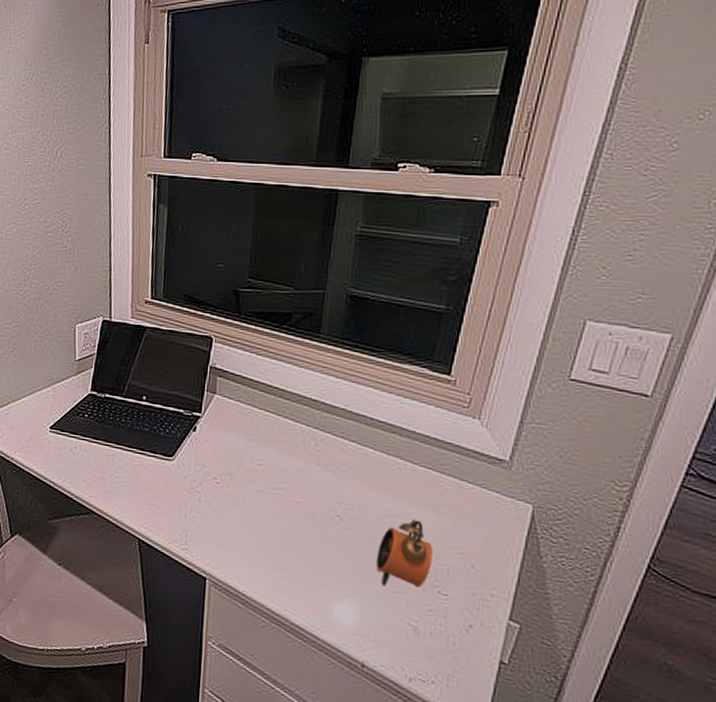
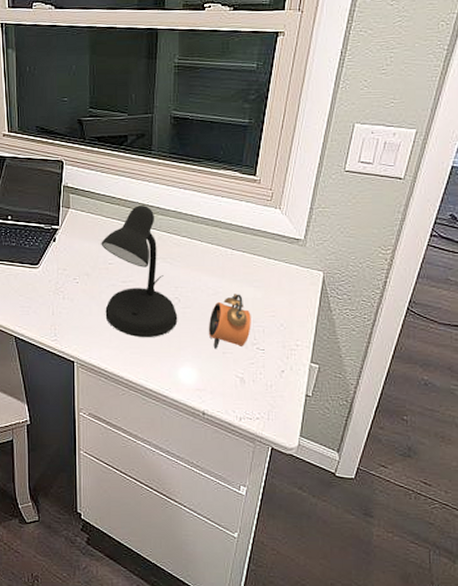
desk lamp: none [248,398,339,562] -> present [101,206,178,338]

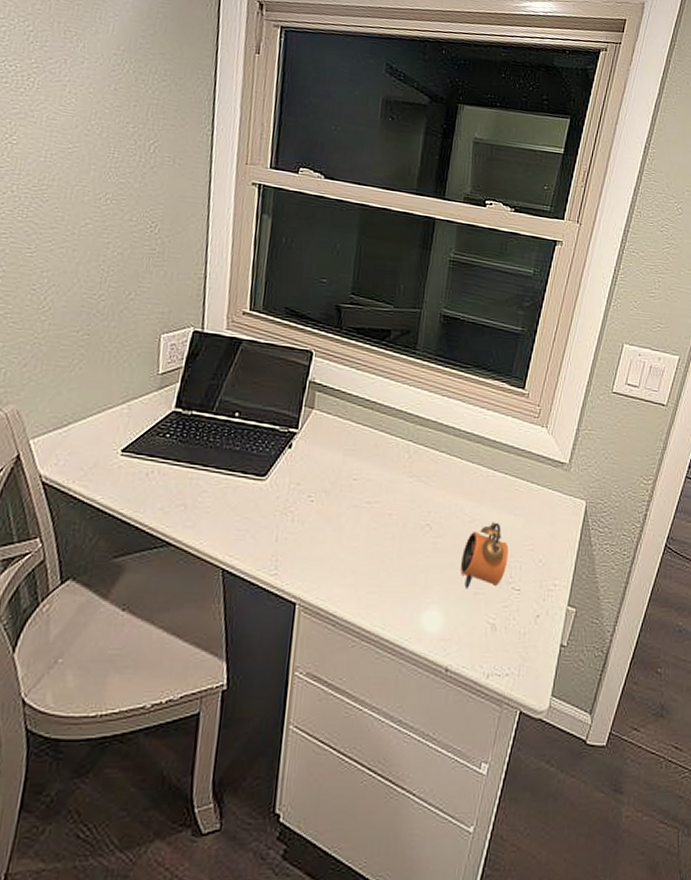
desk lamp: present [101,206,178,338] -> none [341,412,428,574]

